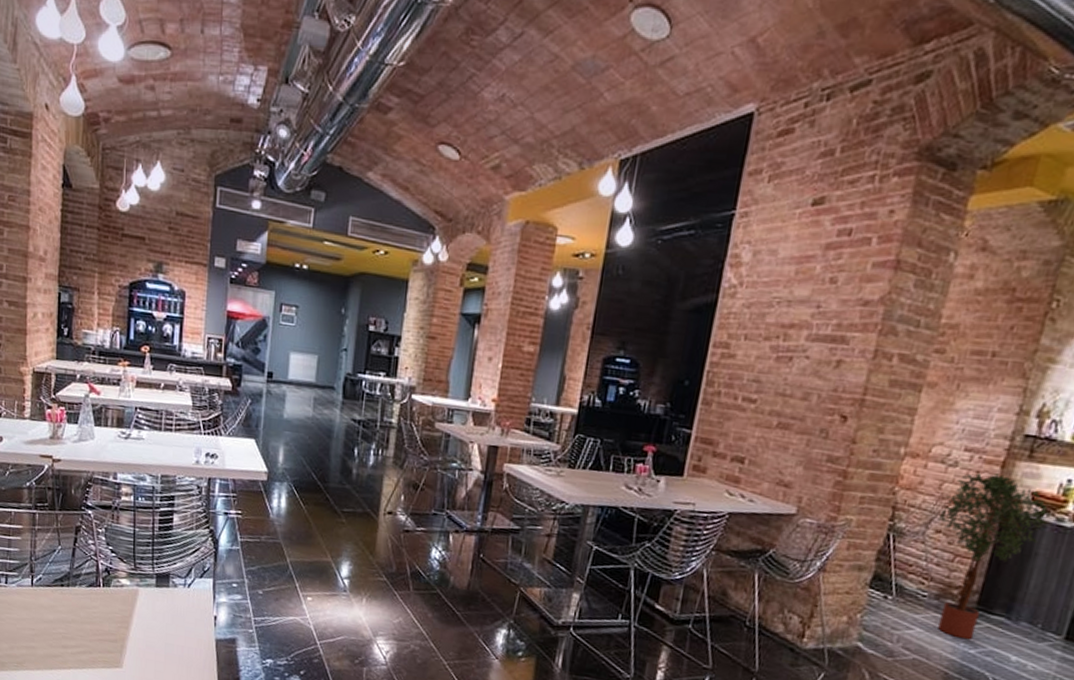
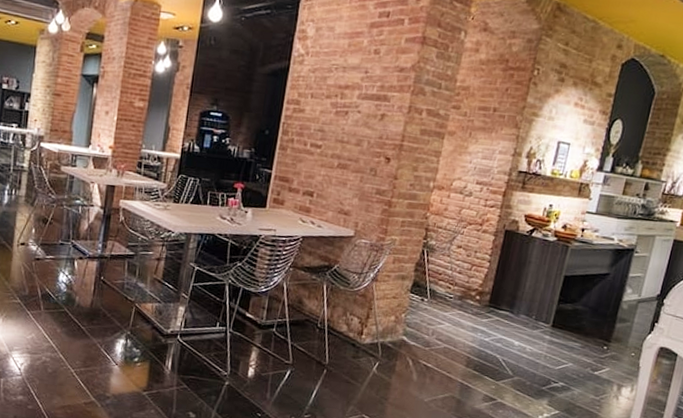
potted tree: present [936,473,1052,640] -> none [458,201,539,331]

